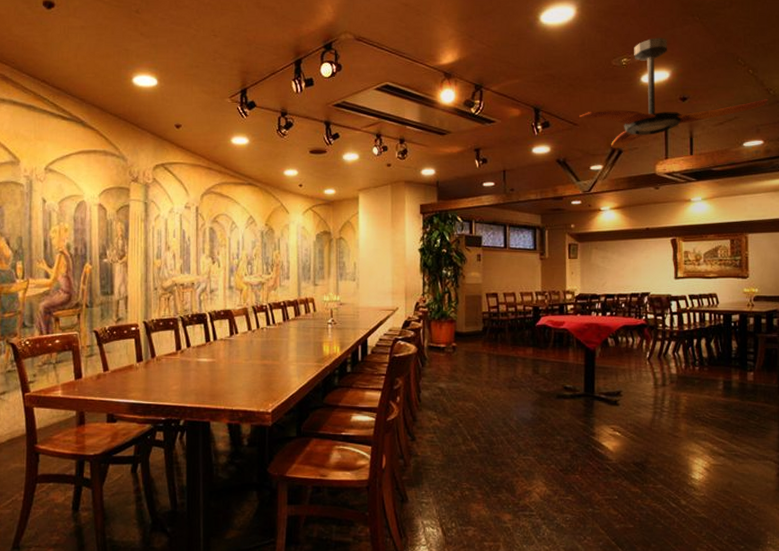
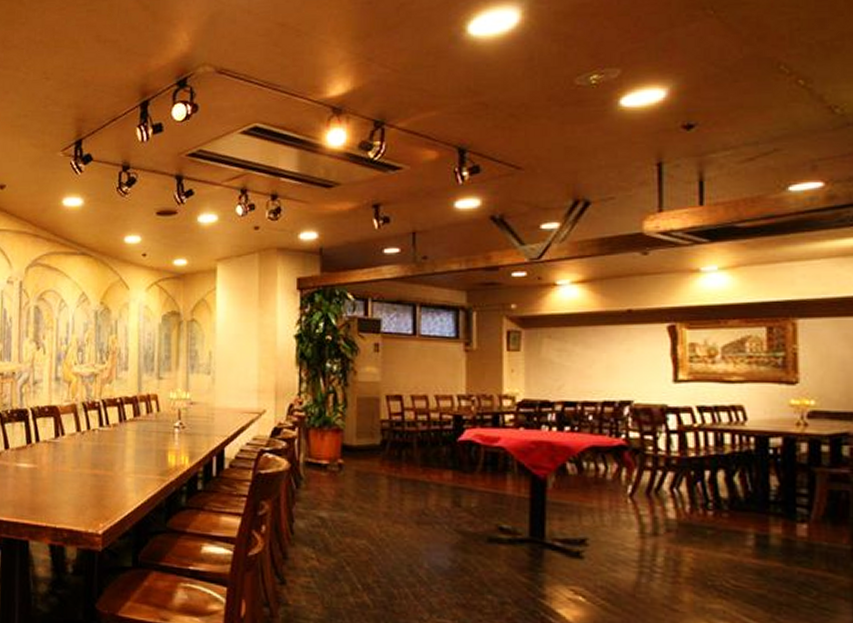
ceiling fan: present [579,38,768,149] -> none [525,43,832,200]

